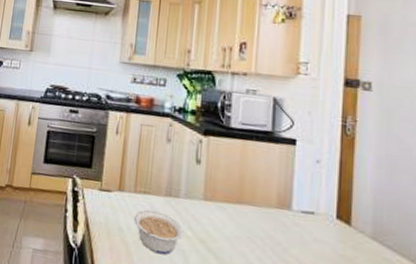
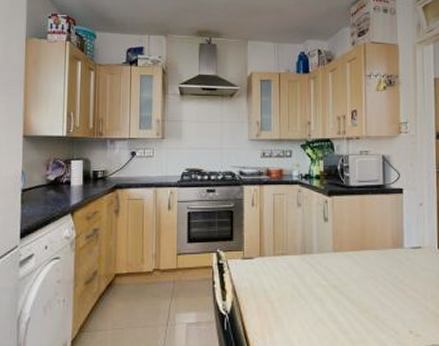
legume: present [134,209,183,255] -> none [276,268,319,305]

